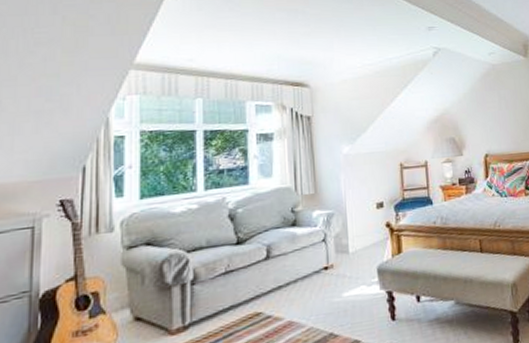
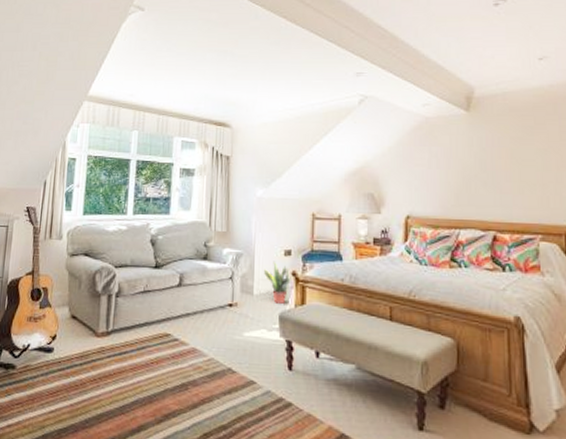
potted plant: none [358,216,388,258] -> present [264,262,294,305]

